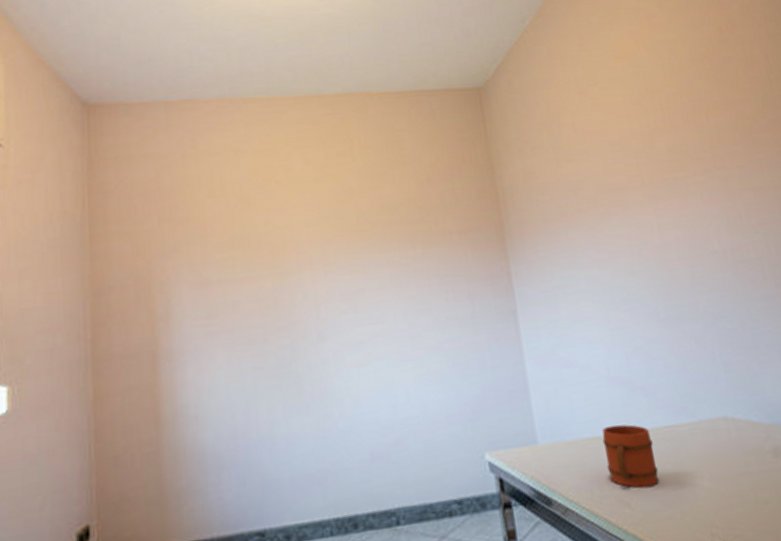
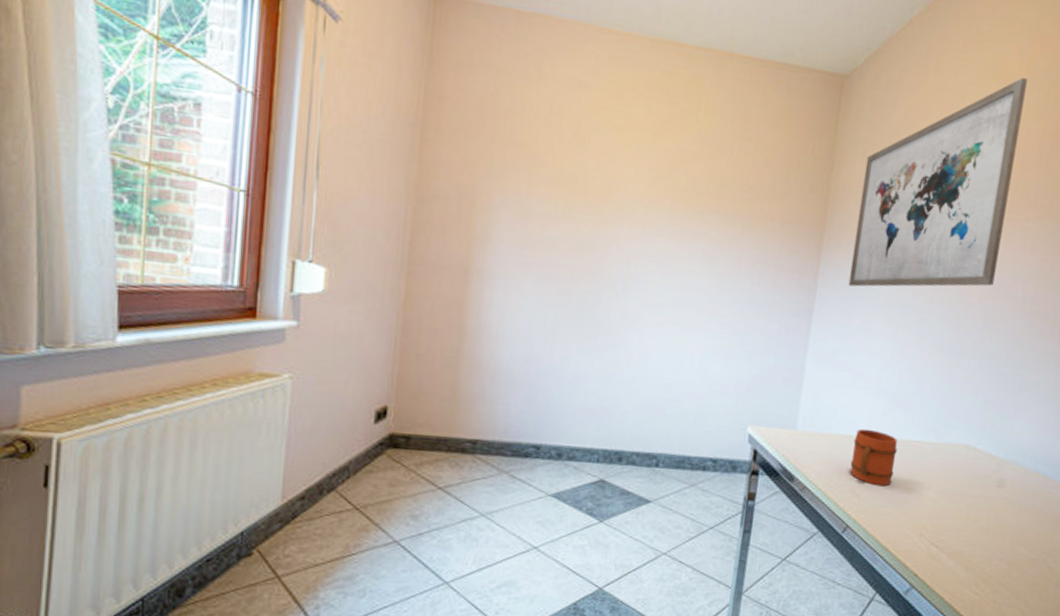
wall art: none [523,53,688,279] -> present [848,78,1028,287]

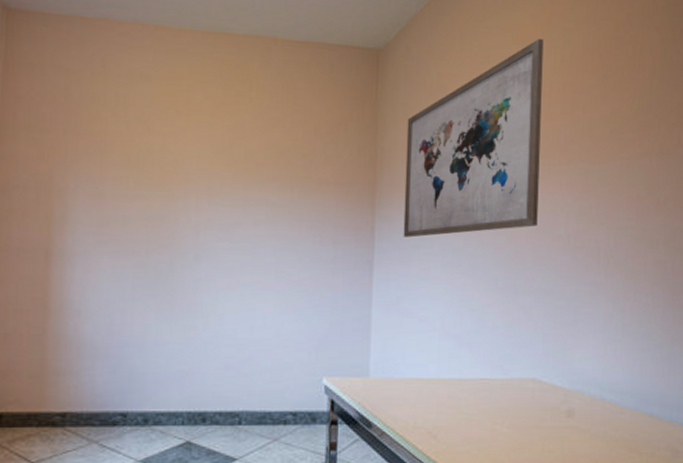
mug: present [850,428,898,487] -> none [424,371,467,426]

